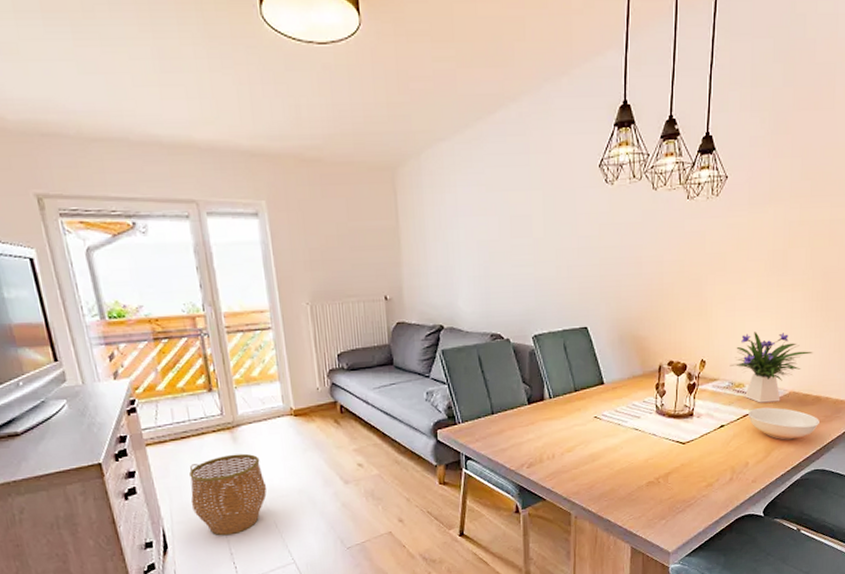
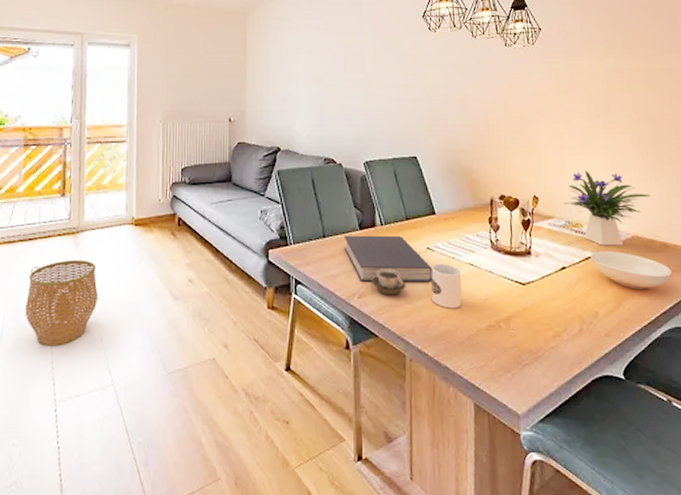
book: none [512,407,599,453] -> present [343,235,433,283]
cup: none [540,439,573,464] -> present [372,269,406,296]
mug: none [596,430,627,471] -> present [430,263,462,309]

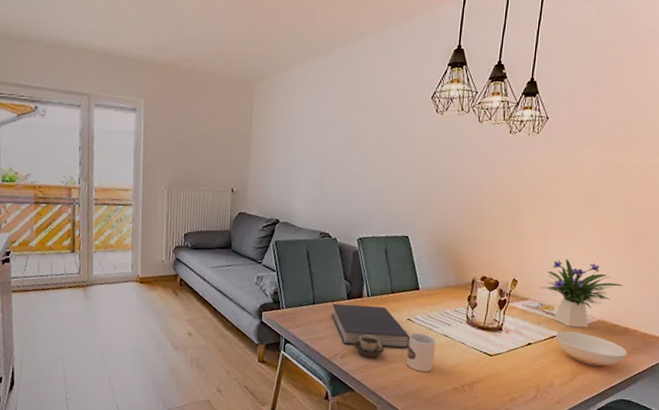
basket: present [24,260,99,347] -> none [40,309,107,382]

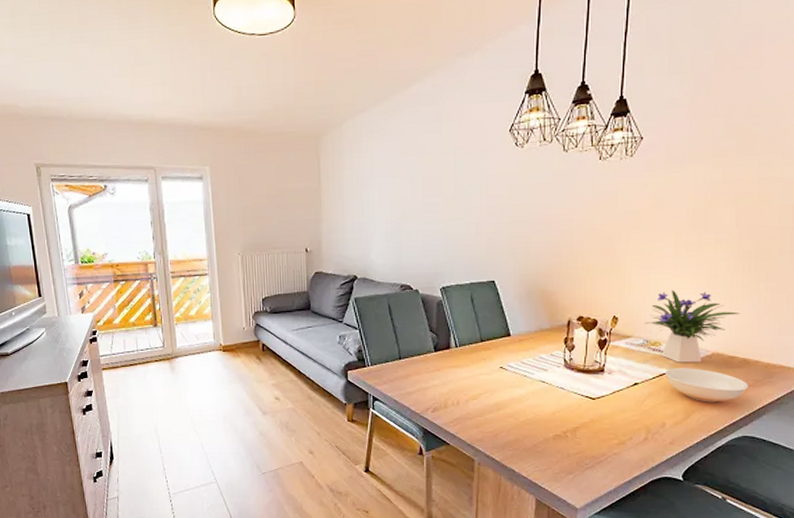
book: present [331,303,410,349] -> none [419,356,504,399]
cup: present [354,334,384,358] -> none [445,386,478,410]
mug: present [405,332,436,372] -> none [501,381,533,421]

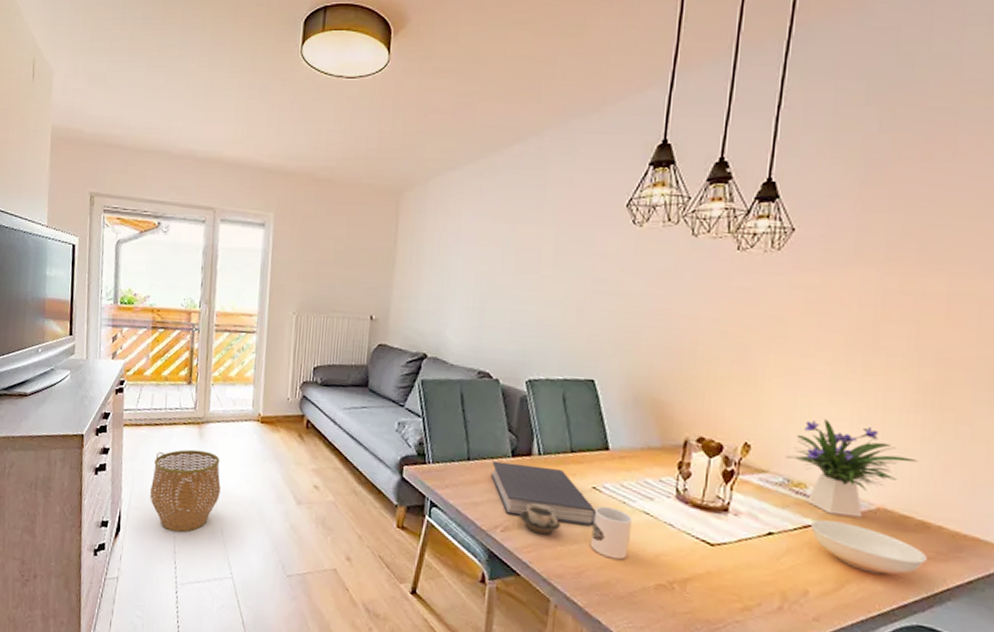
basket: none [134,381,197,452] -> present [149,449,221,533]
book: none [419,356,504,399] -> present [491,460,596,526]
cup: none [445,386,478,410] -> present [520,503,561,535]
mug: none [501,381,533,421] -> present [589,505,633,560]

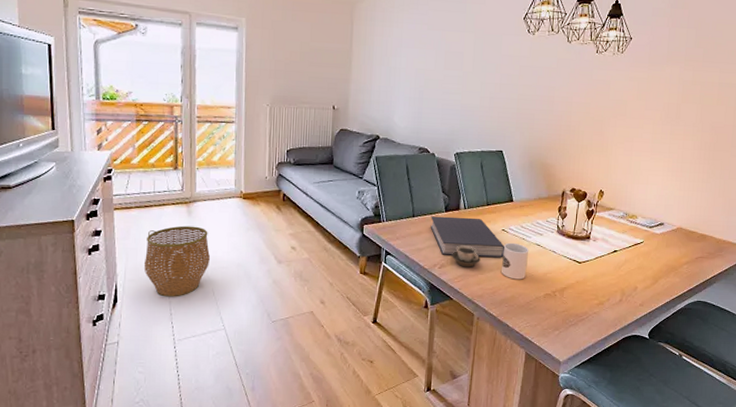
flower arrangement: present [785,420,917,518] -> none [625,171,700,235]
bowl: present [811,519,927,575] -> none [639,239,703,271]

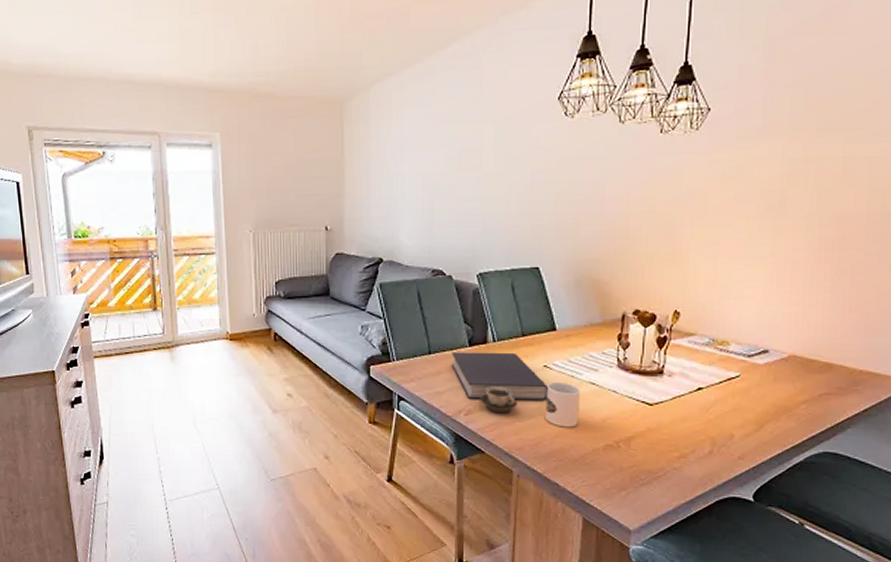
basket: present [143,226,211,297] -> none [128,373,199,453]

